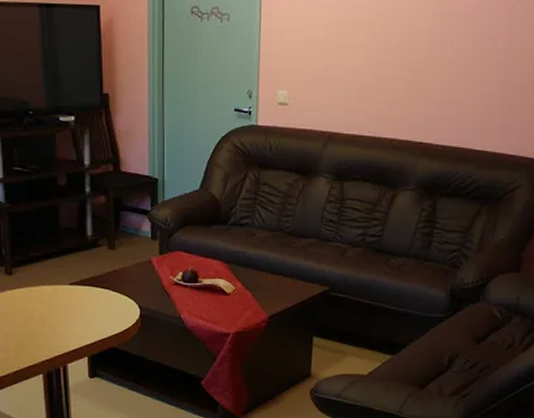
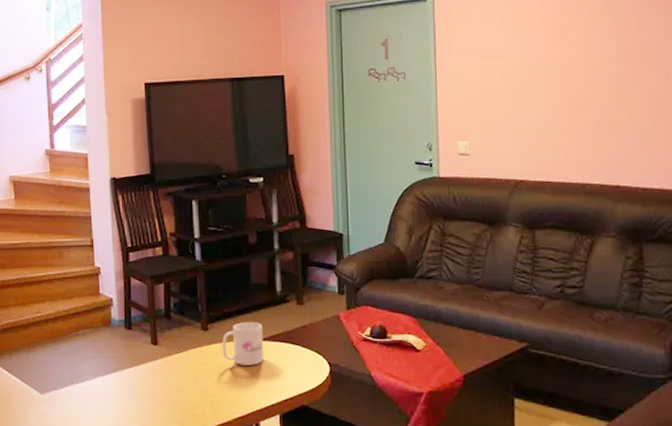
mug: none [28,265,73,310] -> present [222,321,264,366]

